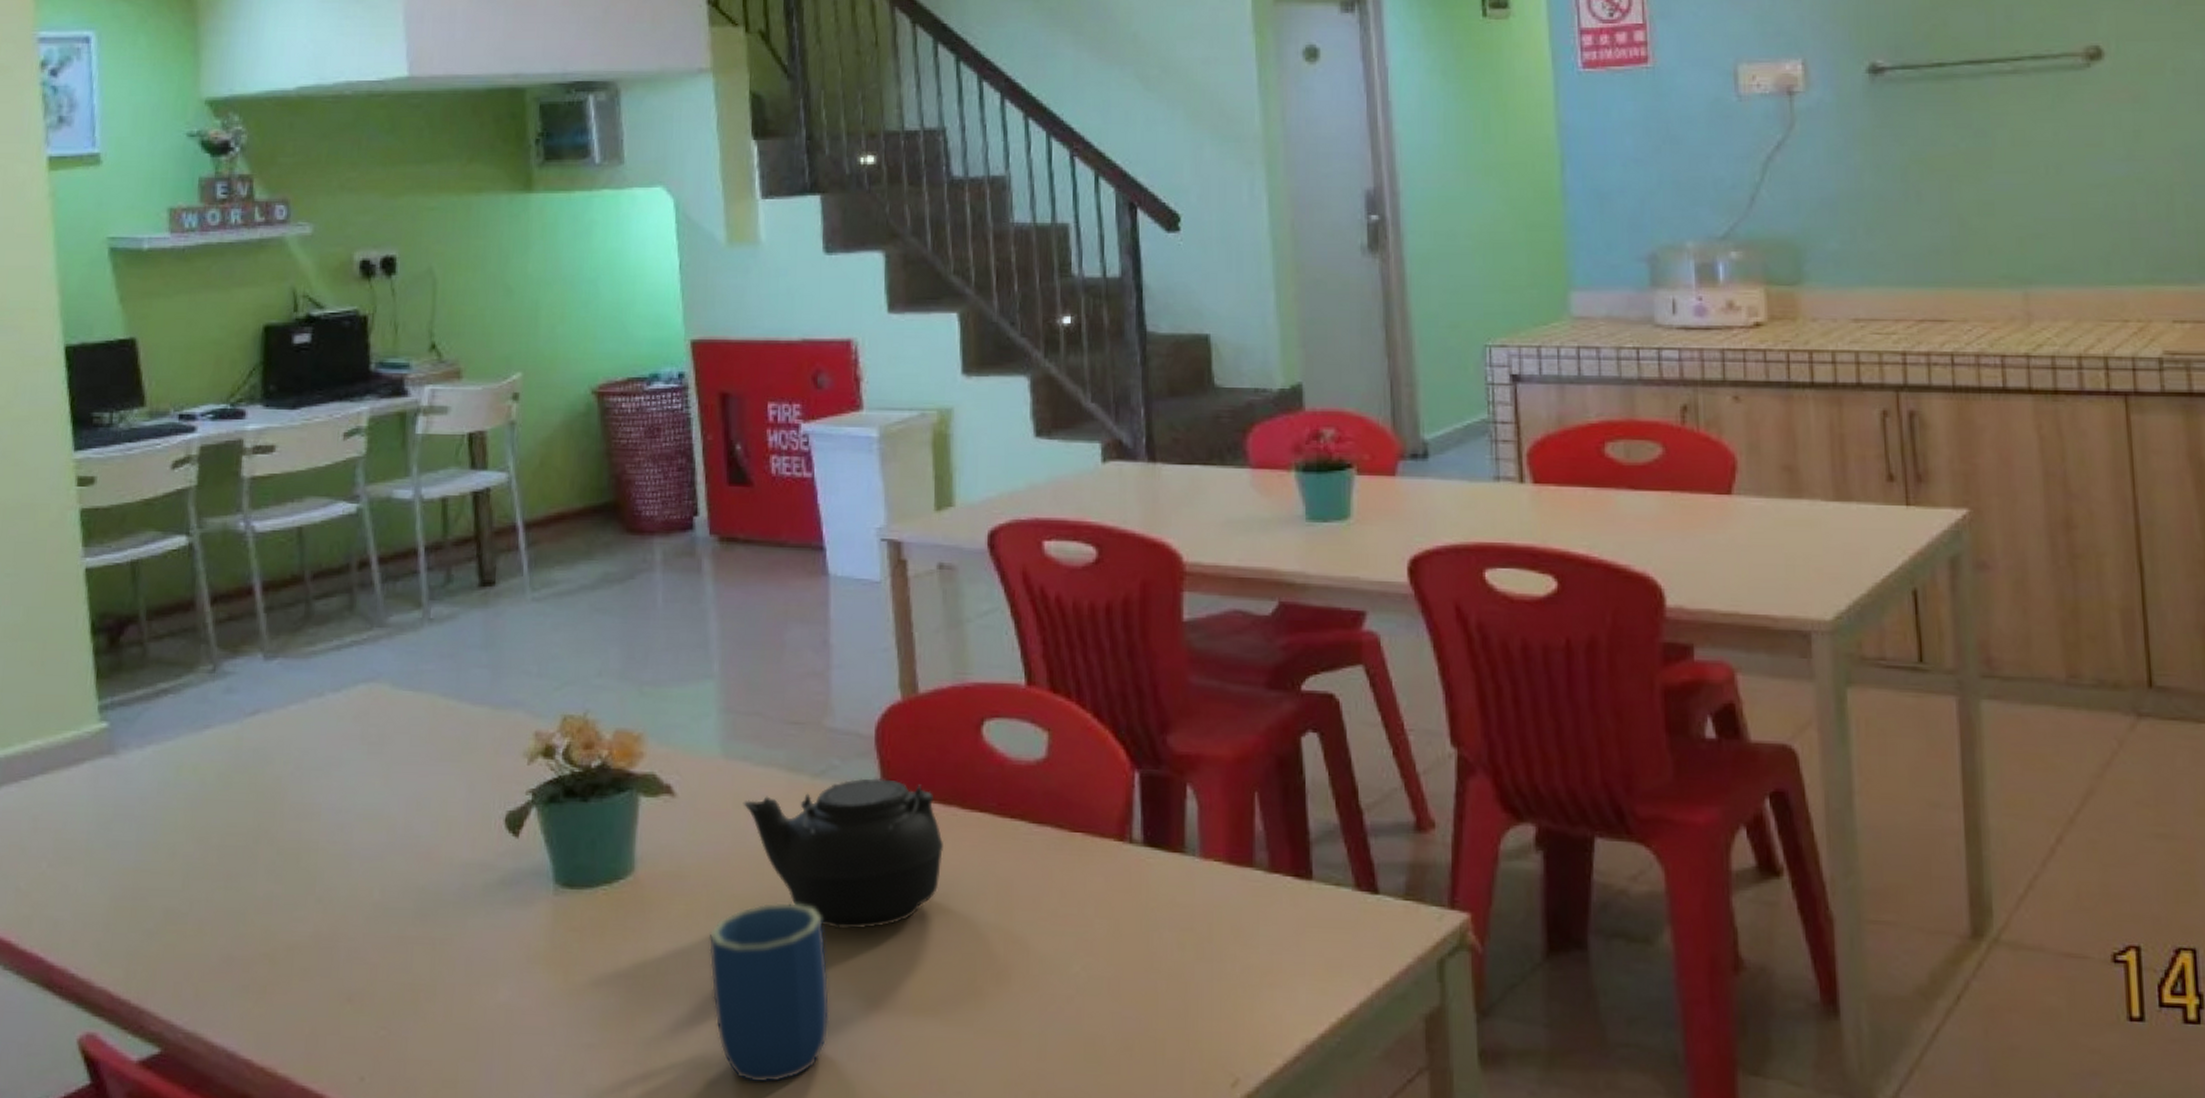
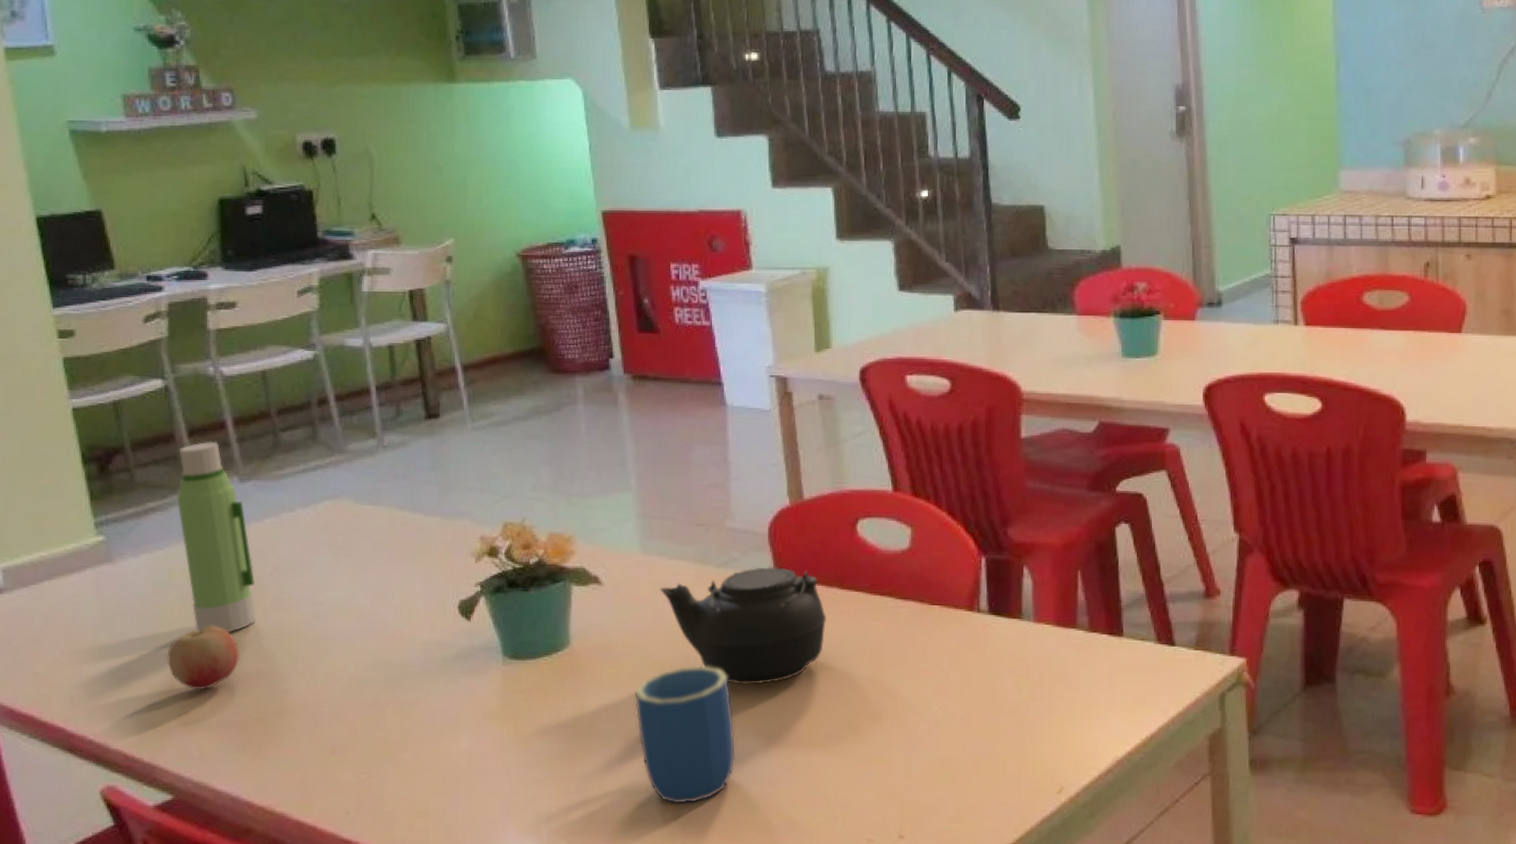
fruit: none [166,836,250,916] -> present [167,626,240,691]
water bottle: none [192,610,273,845] -> present [176,441,255,633]

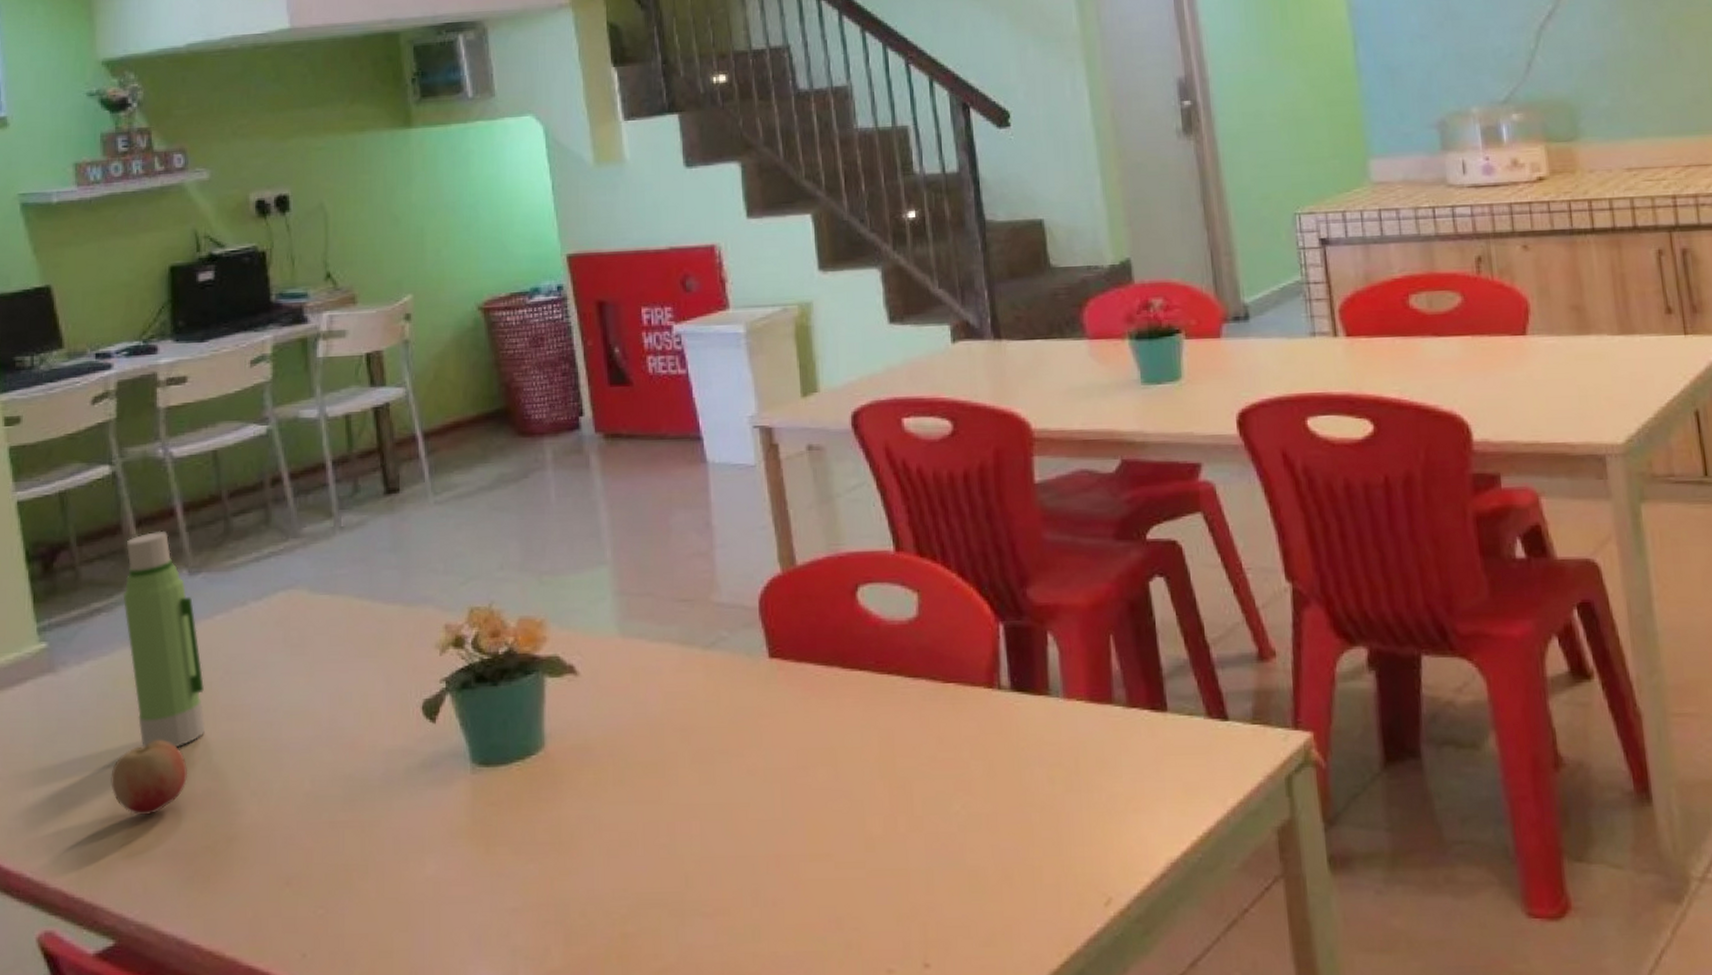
mug: present [634,665,736,805] -> none [617,764,733,934]
teapot: present [659,566,826,685] -> none [641,645,828,786]

